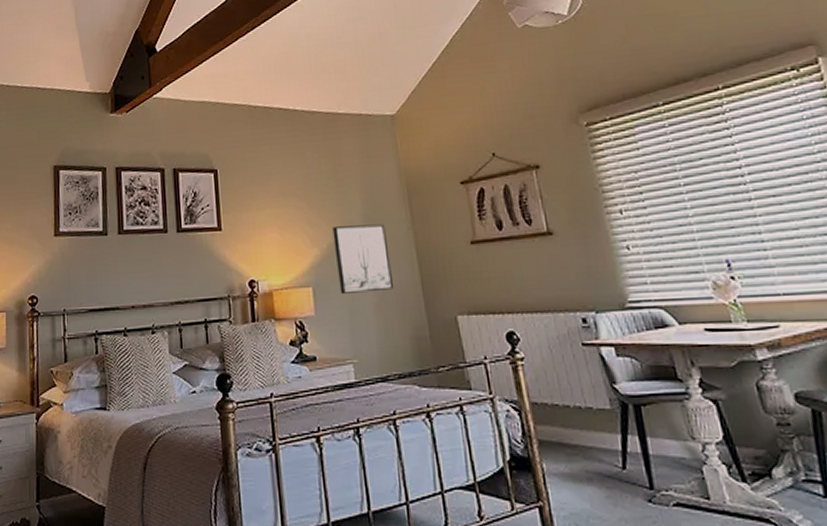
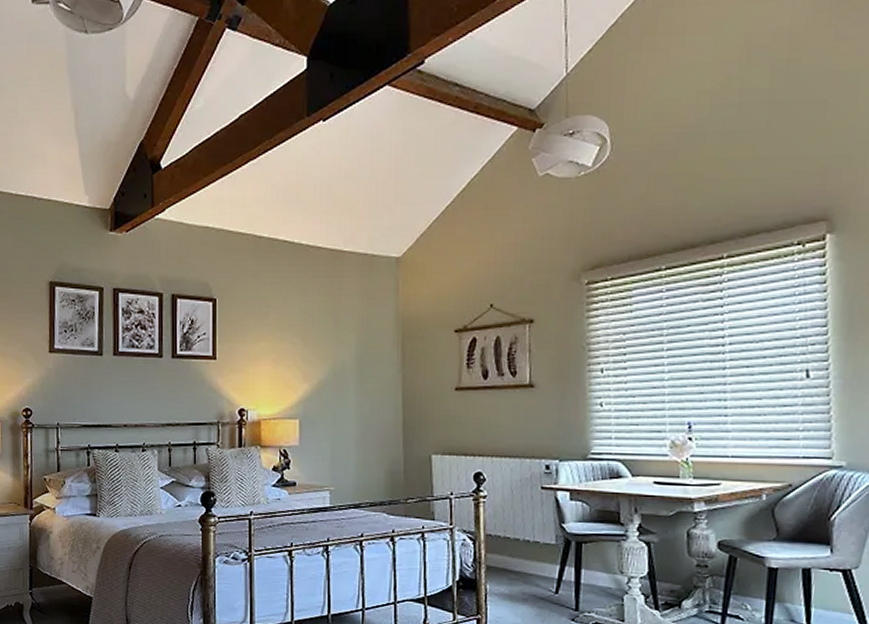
wall art: present [332,224,395,294] -> none [324,364,377,428]

